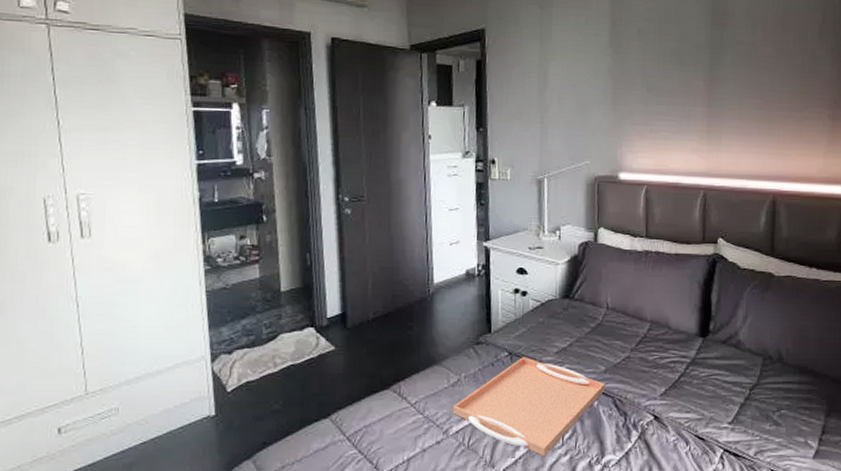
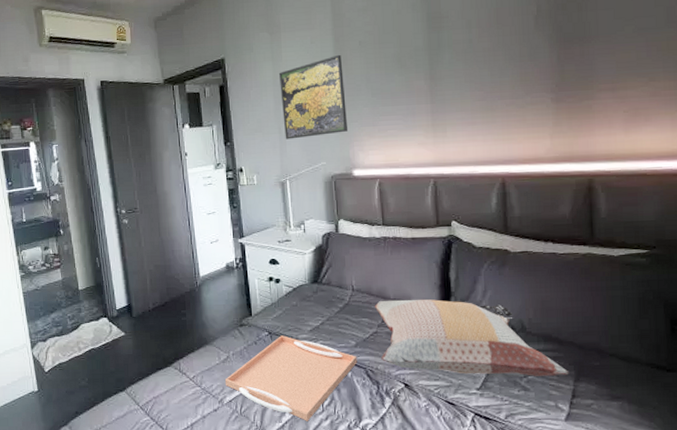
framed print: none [546,40,618,132] -> present [278,54,349,140]
decorative pillow: none [629,321,821,410] -> present [374,299,569,376]

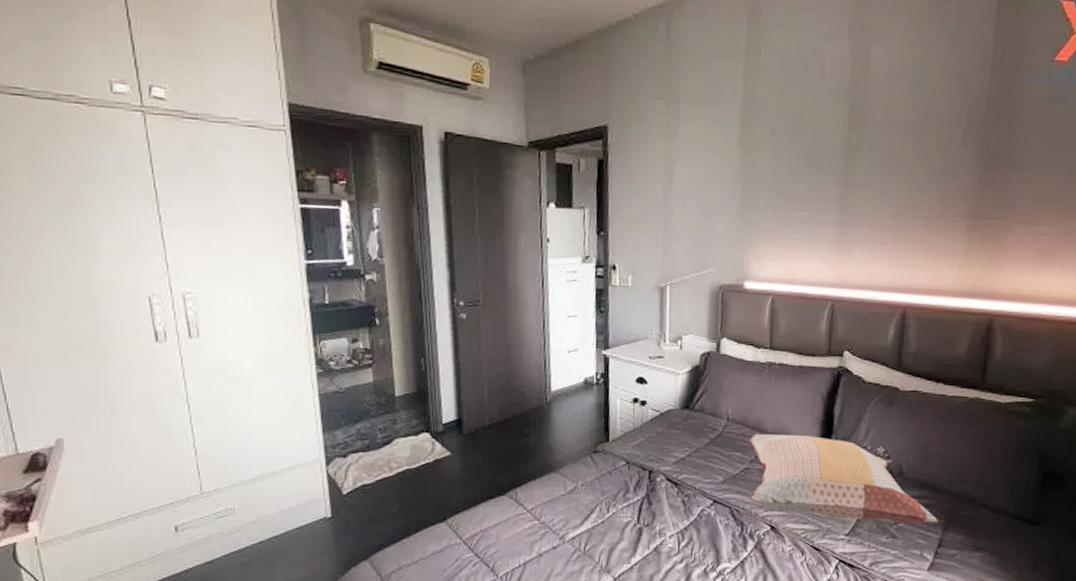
serving tray: present [224,335,357,421] -> none [569,466,723,563]
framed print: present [278,54,349,140] -> none [671,141,748,237]

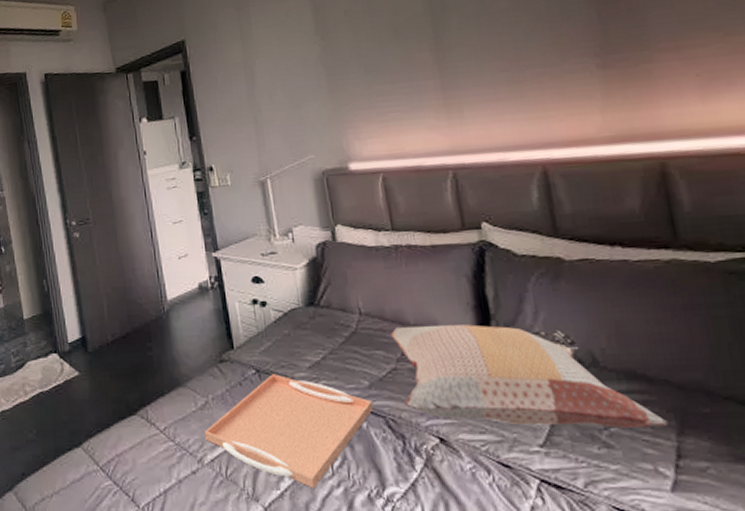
serving tray: none [569,466,723,563] -> present [204,374,374,489]

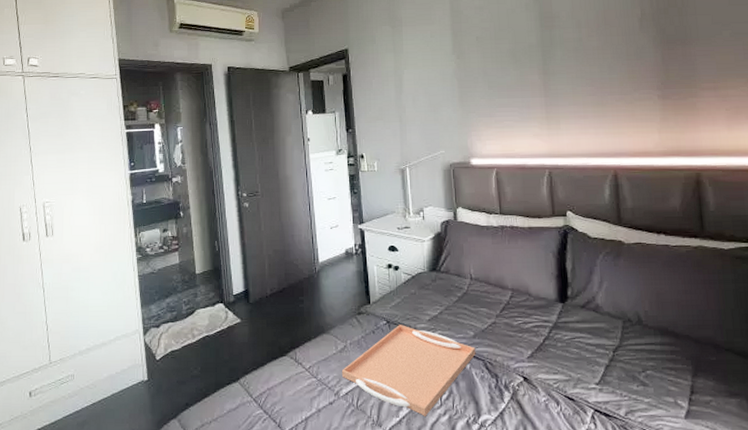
decorative pillow: present [389,324,668,428] -> none [492,289,687,371]

